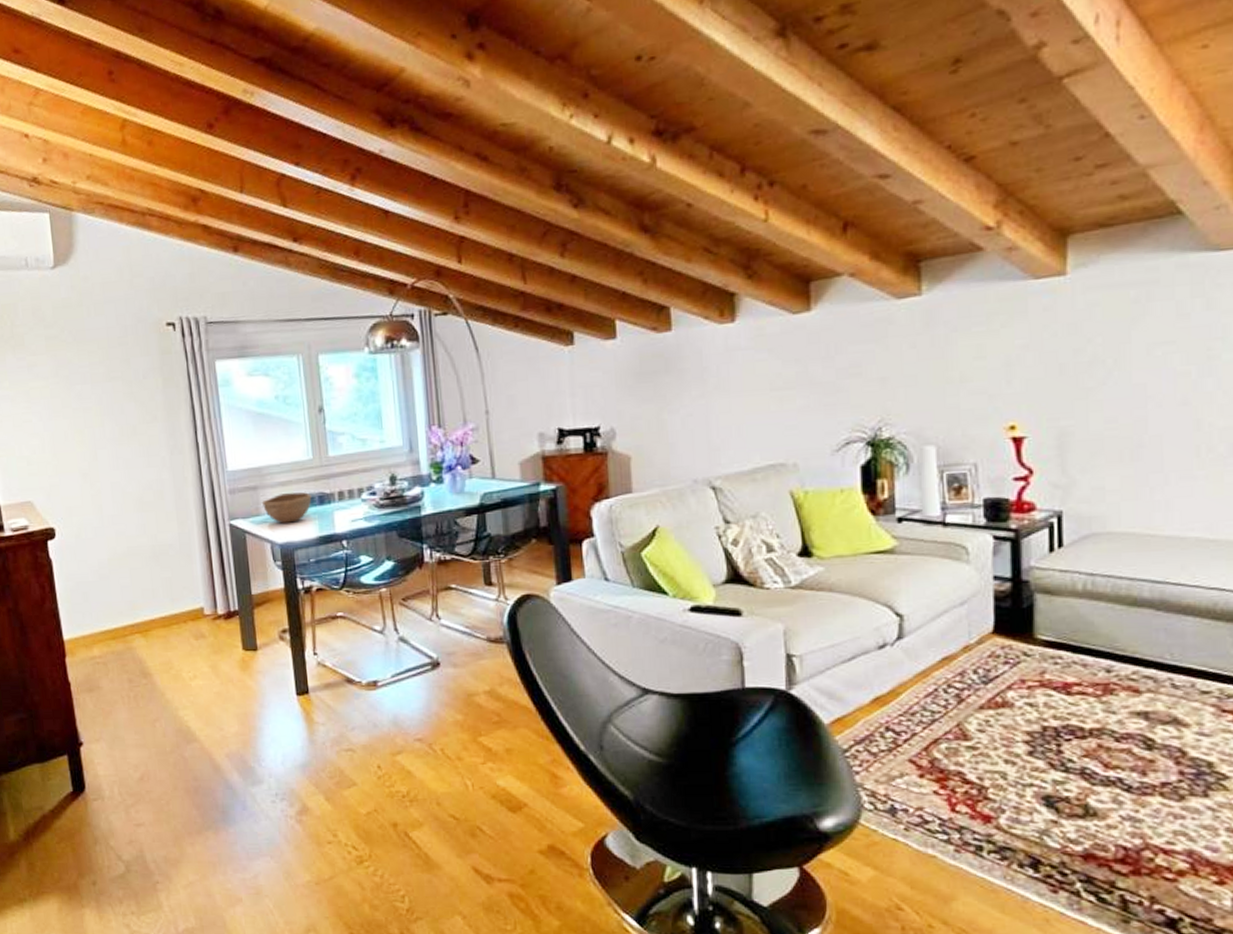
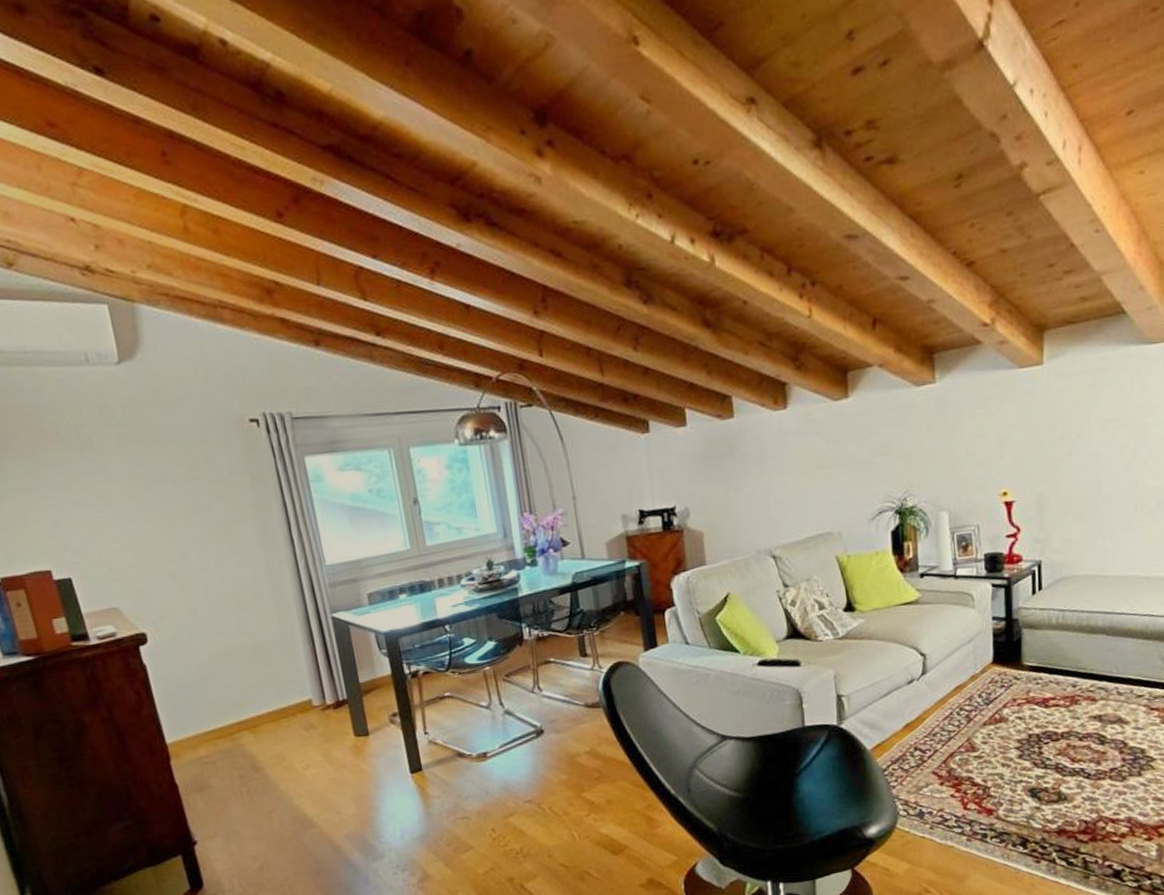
bowl: present [261,492,312,523] -> none [362,581,413,613]

